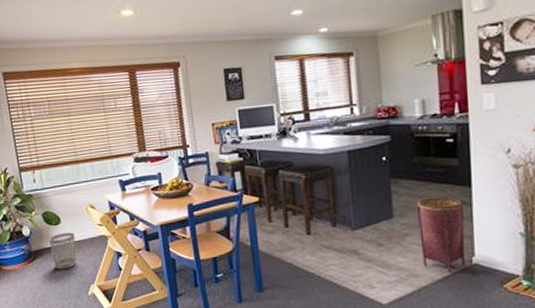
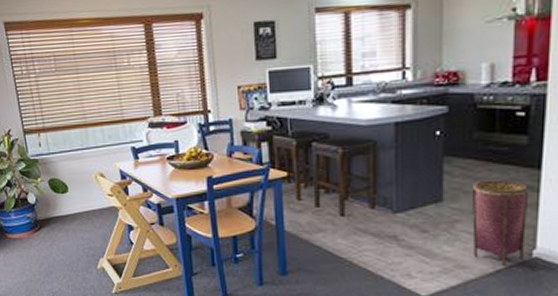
wastebasket: present [48,232,76,270] -> none [55,202,85,241]

